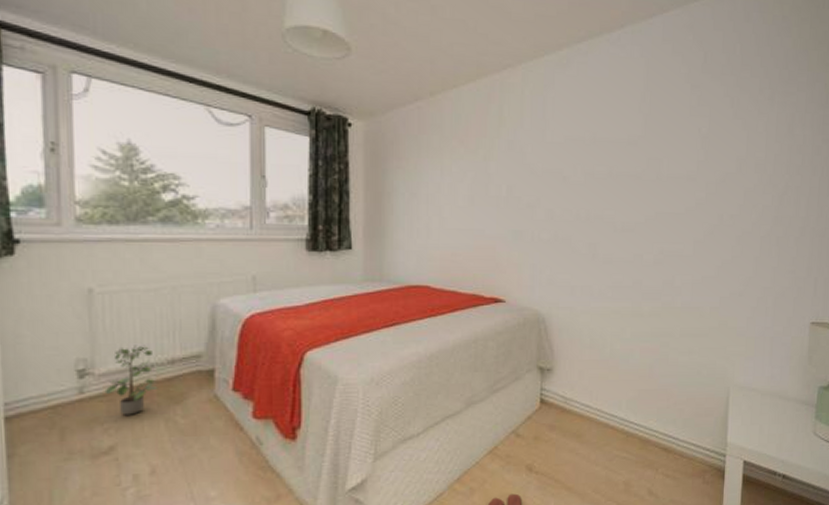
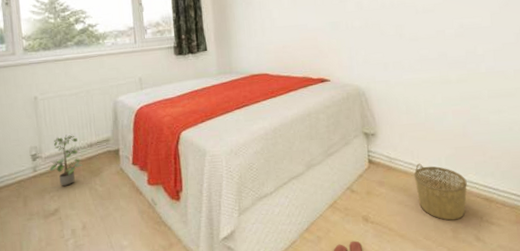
basket: none [589,406,646,472] -> present [413,163,467,221]

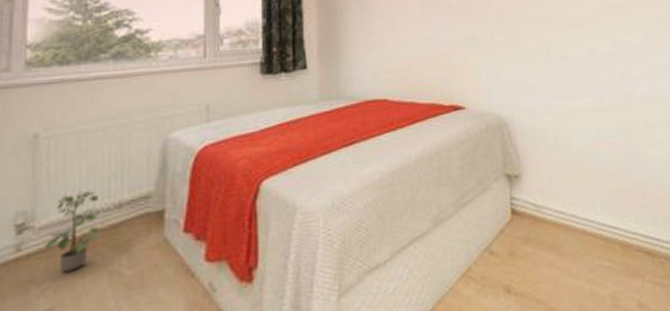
basket: present [413,163,467,221] -> none [565,211,627,284]

